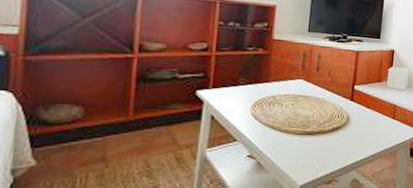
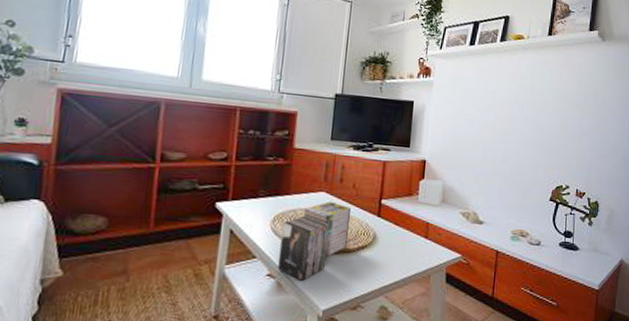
magazine: none [258,88,327,160] -> present [278,201,351,281]

